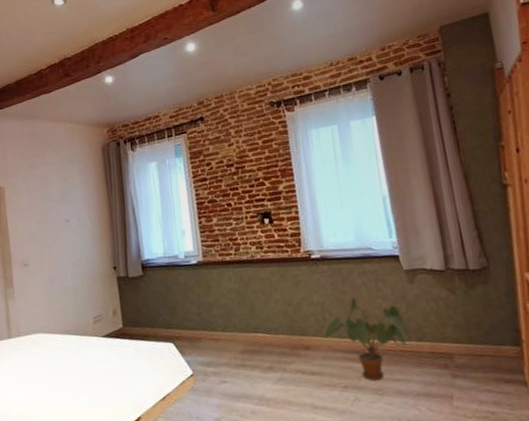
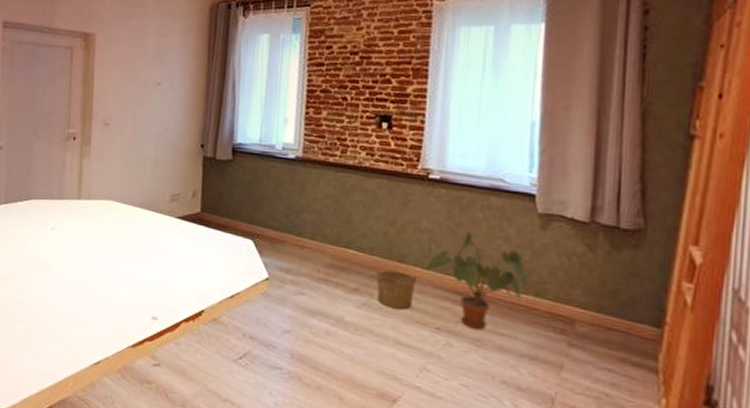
basket: none [285,344,320,378] -> present [376,270,417,310]

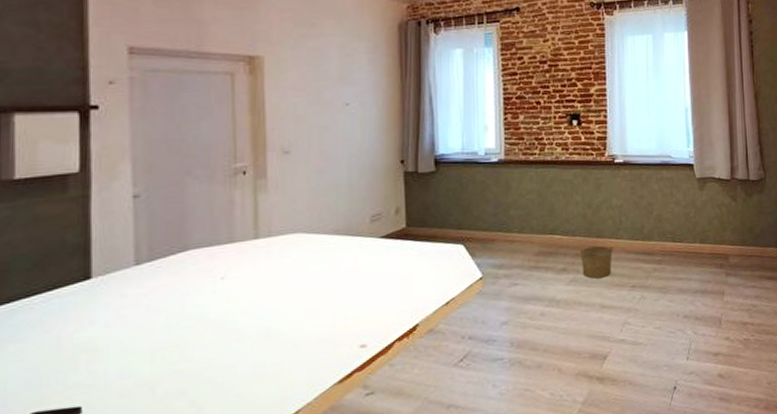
house plant: present [424,232,529,330] -> none [618,202,696,280]

